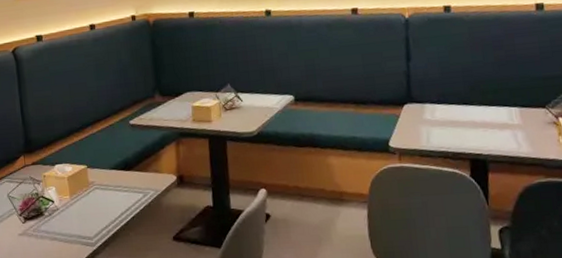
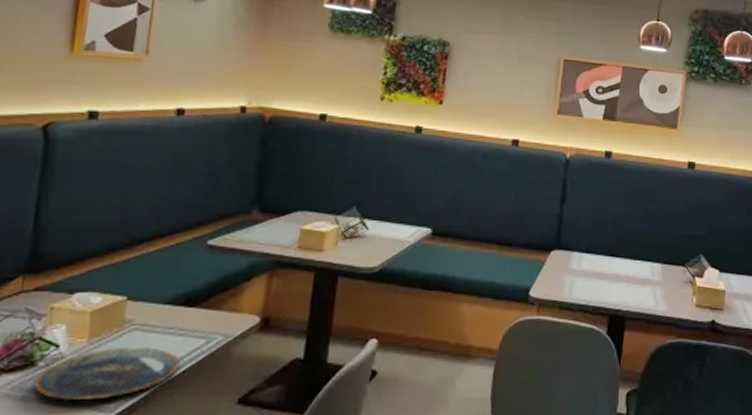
plate: none [45,200,130,239] -> present [33,346,181,401]

